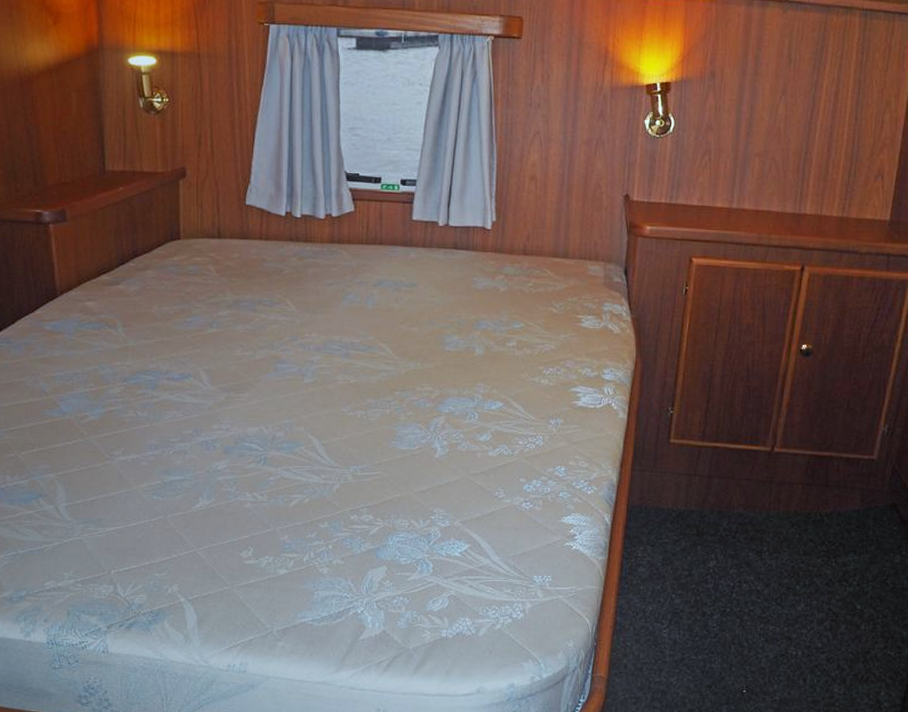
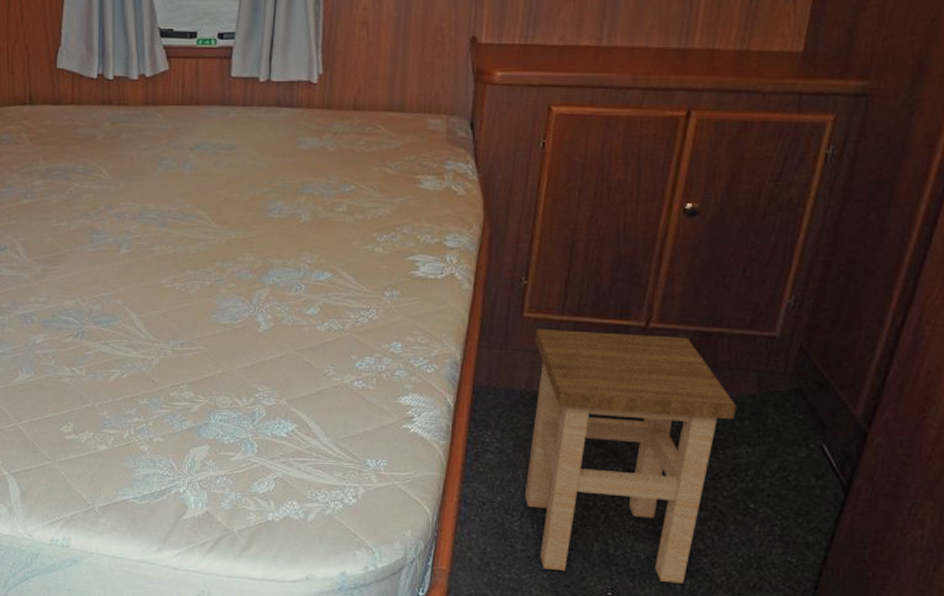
stool: none [672,453,845,679] -> present [524,328,737,584]

